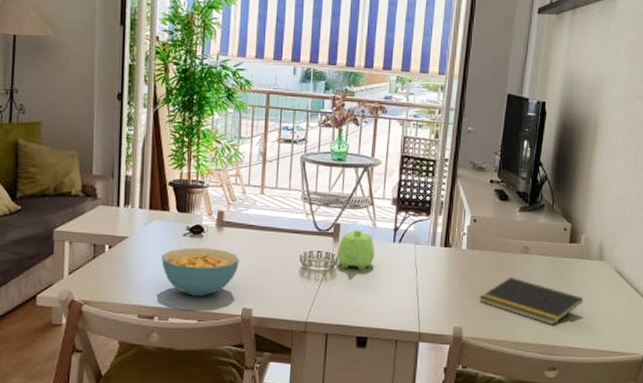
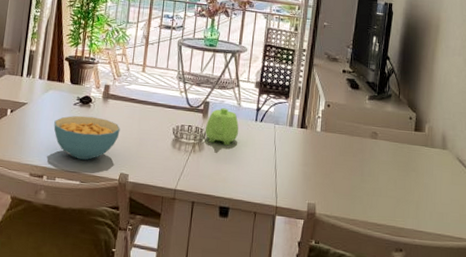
notepad: present [479,276,584,326] -> none [331,159,428,209]

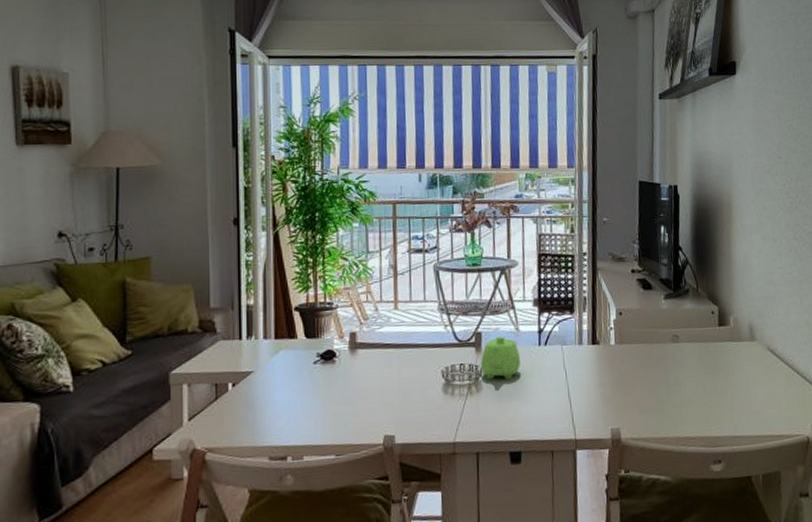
cereal bowl: present [53,115,120,160] -> none [291,373,377,429]

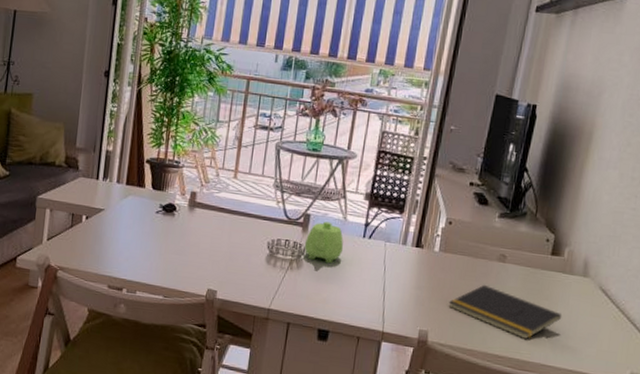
notepad: none [634,368,741,416] -> present [448,284,562,340]

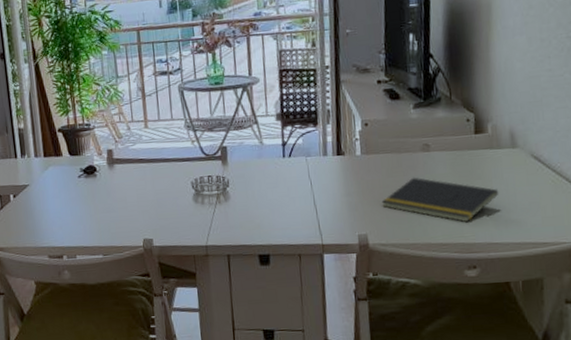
teapot: present [304,221,344,264] -> none [227,149,267,190]

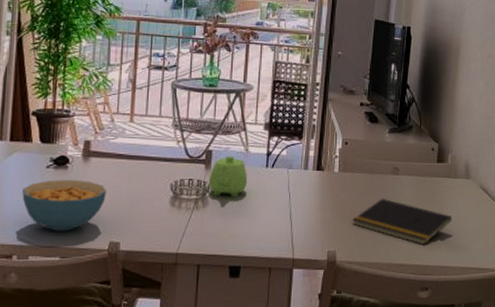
cereal bowl: none [61,185,134,233] -> present [22,179,107,231]
teapot: none [227,149,267,190] -> present [208,155,248,198]

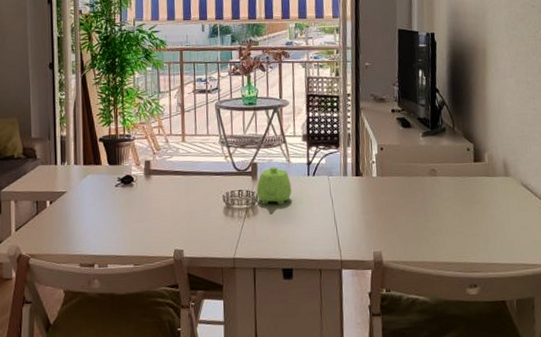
cereal bowl: present [22,179,107,231] -> none [97,195,168,242]
notepad: present [352,198,453,246] -> none [394,199,495,244]

